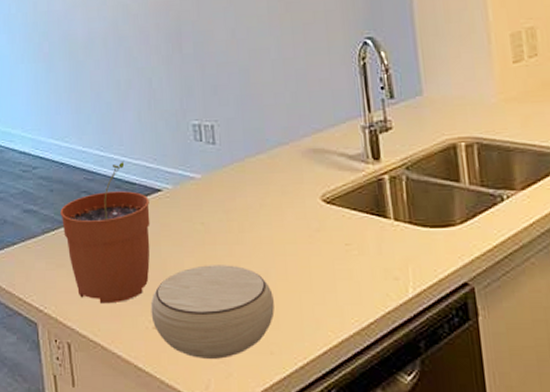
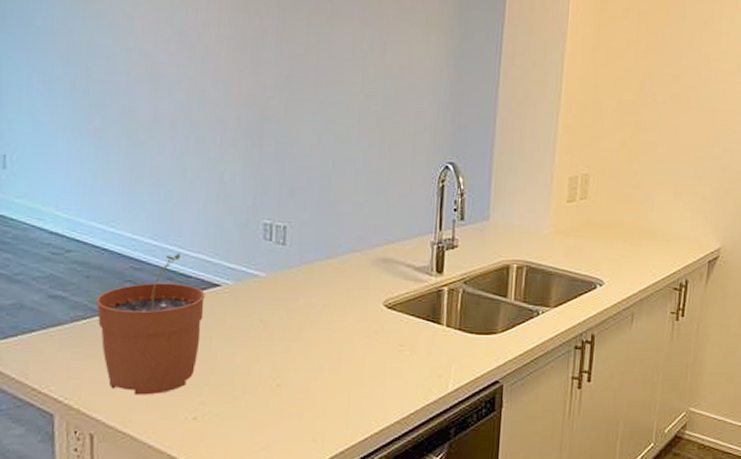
bowl: present [150,265,275,359] -> none [192,360,324,447]

